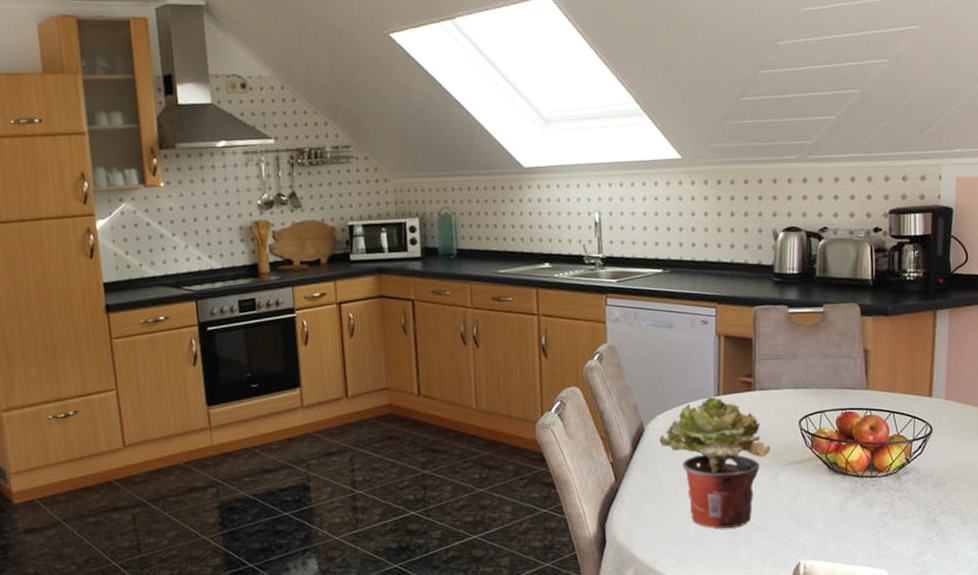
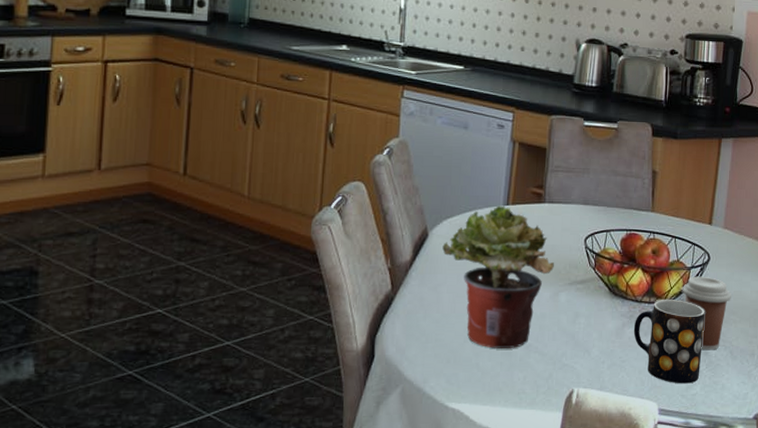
mug: none [856,472,932,552] -> present [633,300,705,384]
coffee cup: none [904,447,958,519] -> present [681,276,731,351]

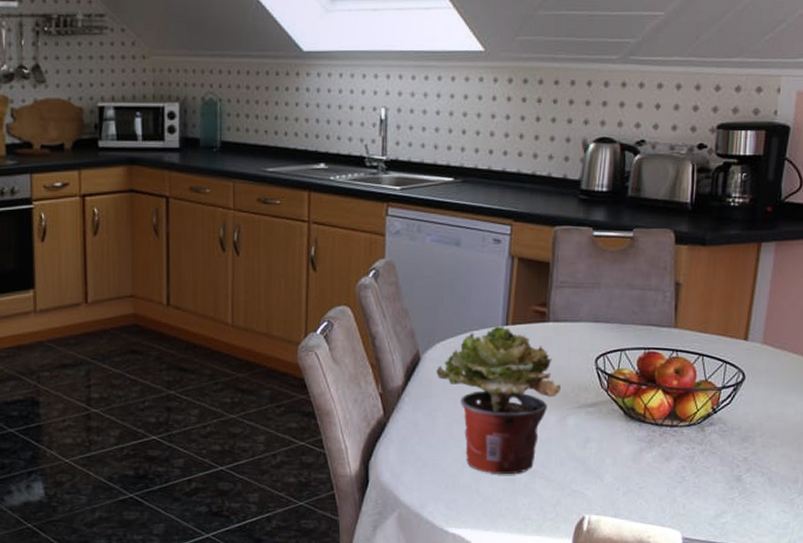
mug: present [633,300,705,384] -> none [653,423,739,512]
coffee cup: present [681,276,731,351] -> none [710,397,771,477]

